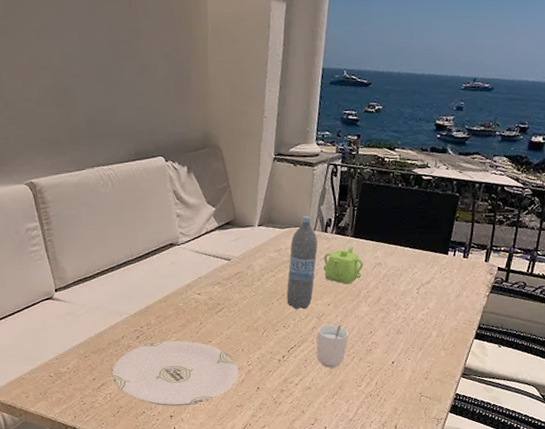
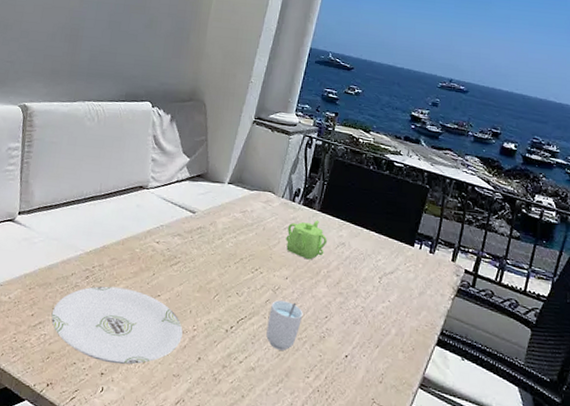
water bottle: present [286,216,318,310] -> none [244,182,284,279]

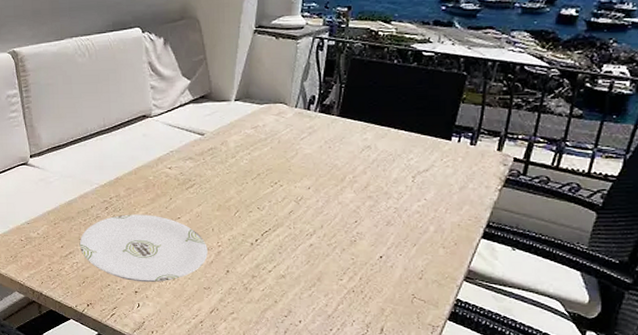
cup: present [266,300,303,351] -> none [293,210,331,257]
teapot: present [286,220,328,260] -> none [304,126,351,167]

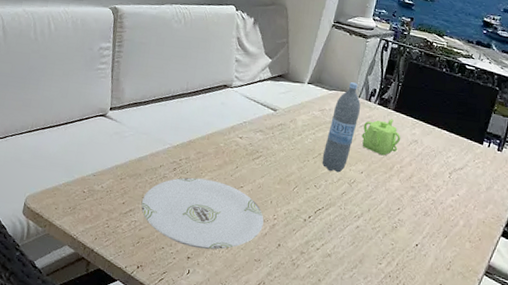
water bottle: none [262,92,298,191] -> present [321,82,361,173]
teapot: none [304,126,351,167] -> present [362,119,401,156]

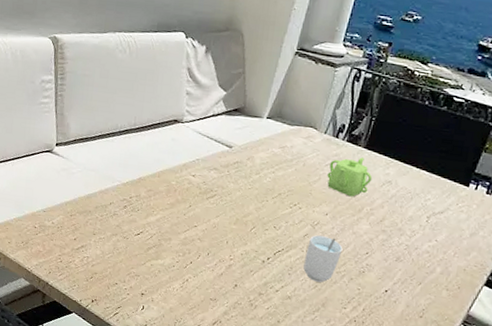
plate: present [141,177,264,250] -> none [92,215,220,288]
water bottle: present [321,82,361,173] -> none [282,117,327,214]
cup: none [342,193,377,239] -> present [303,235,343,283]

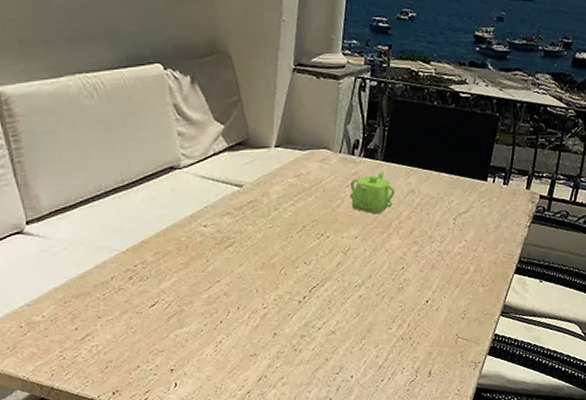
cup: present [303,235,343,283] -> none [342,260,379,309]

